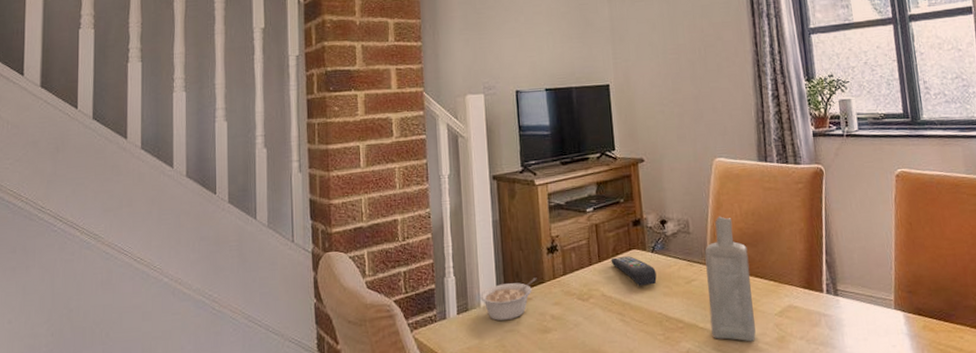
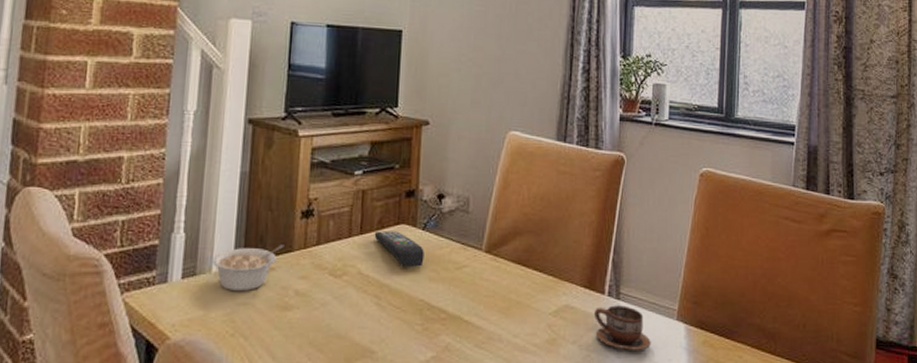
bottle: present [704,216,756,342] -> none [477,197,530,342]
cup: none [815,300,874,341] -> present [593,305,651,350]

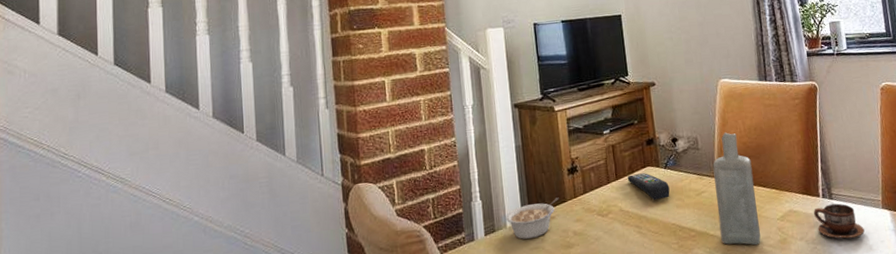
bottle: none [477,197,530,342] -> present [712,132,761,246]

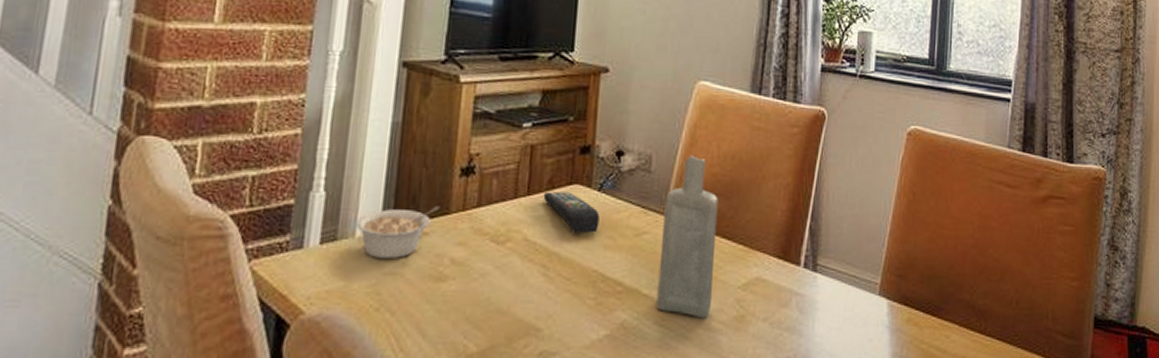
cup: present [813,203,865,239] -> none [787,278,850,329]

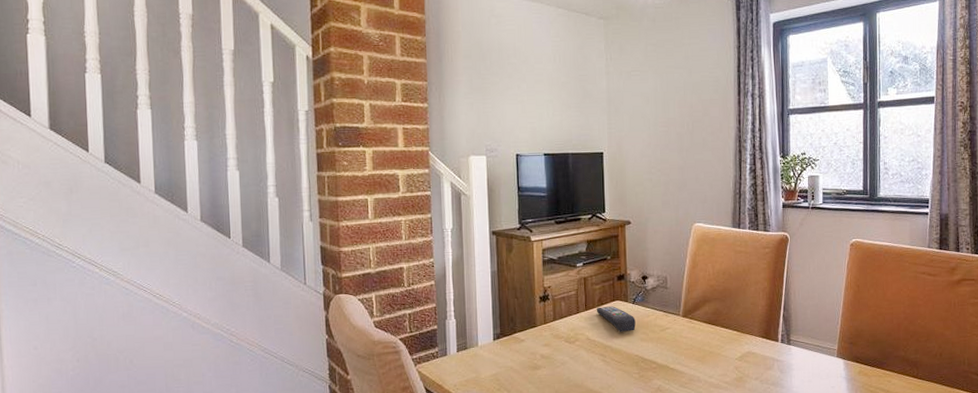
legume: present [355,206,440,258] -> none [477,322,530,358]
bottle: present [656,155,719,319] -> none [679,274,718,381]

